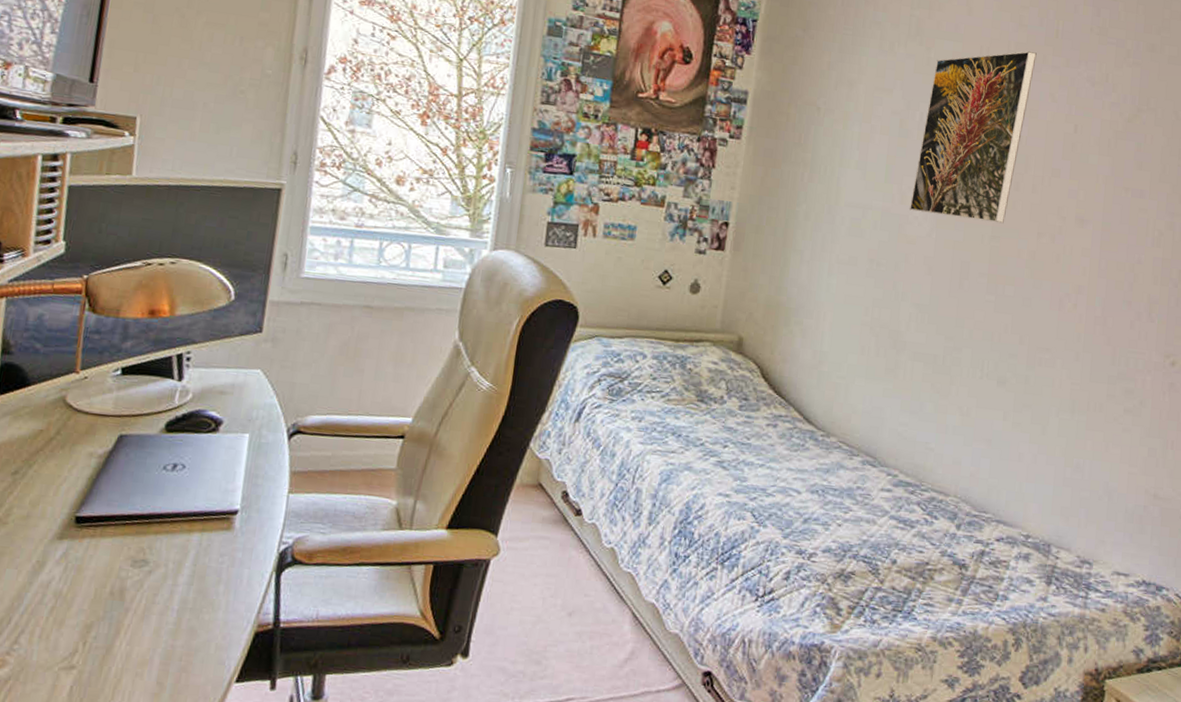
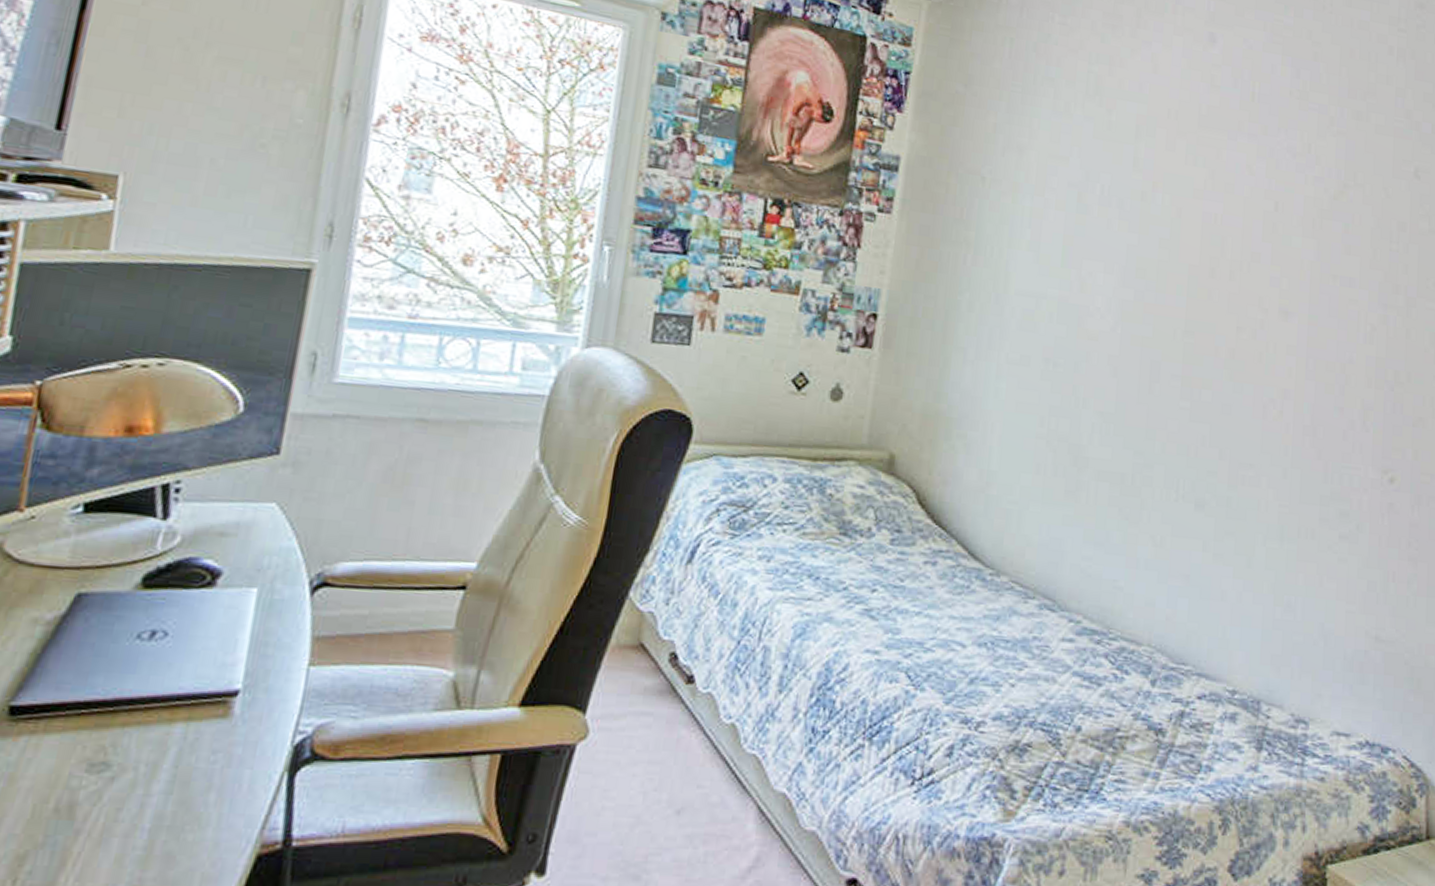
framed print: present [909,50,1037,224] -> none [1089,115,1231,317]

